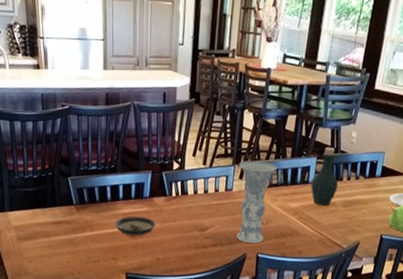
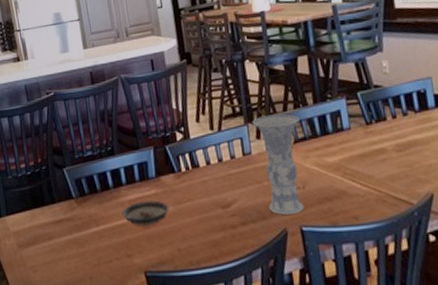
bottle: present [311,147,339,206] -> none [346,83,383,155]

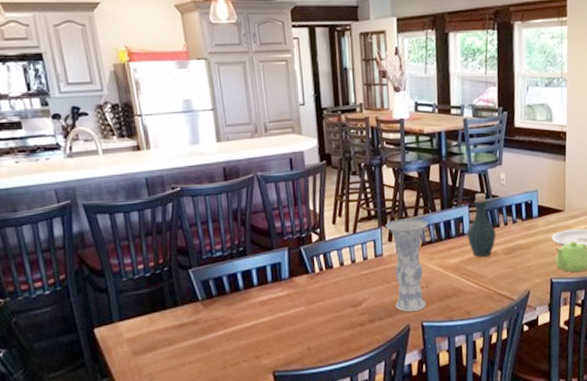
saucer: present [122,200,170,226] -> none [251,301,301,327]
bottle: none [346,83,383,155] -> present [467,193,496,257]

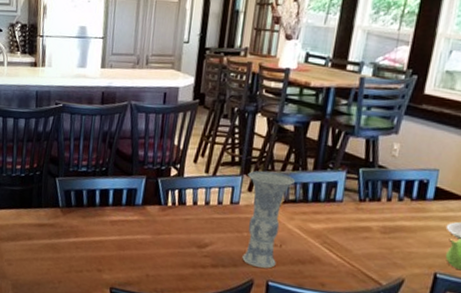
bottle: present [467,193,496,257] -> none [338,160,375,230]

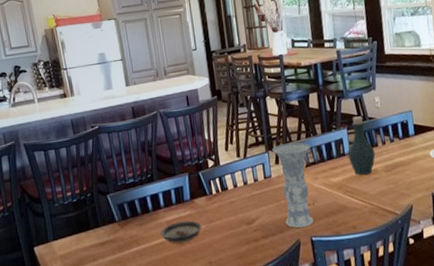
saucer: none [101,224,148,248] -> present [160,220,202,244]
bottle: none [338,160,375,230] -> present [347,116,376,175]

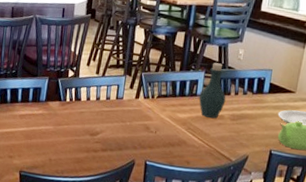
saucer: present [160,220,202,244] -> none [12,117,50,138]
vase: present [272,142,314,228] -> none [126,72,166,151]

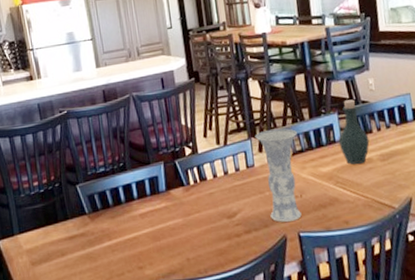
vase: none [126,72,166,151] -> present [255,128,302,222]

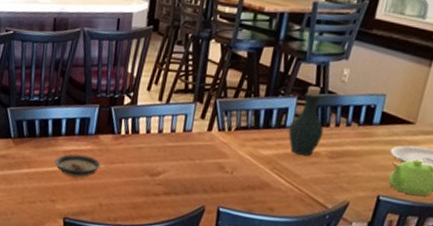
saucer: none [133,213,179,239] -> present [54,154,101,178]
vase: present [255,128,302,222] -> none [194,98,247,195]

